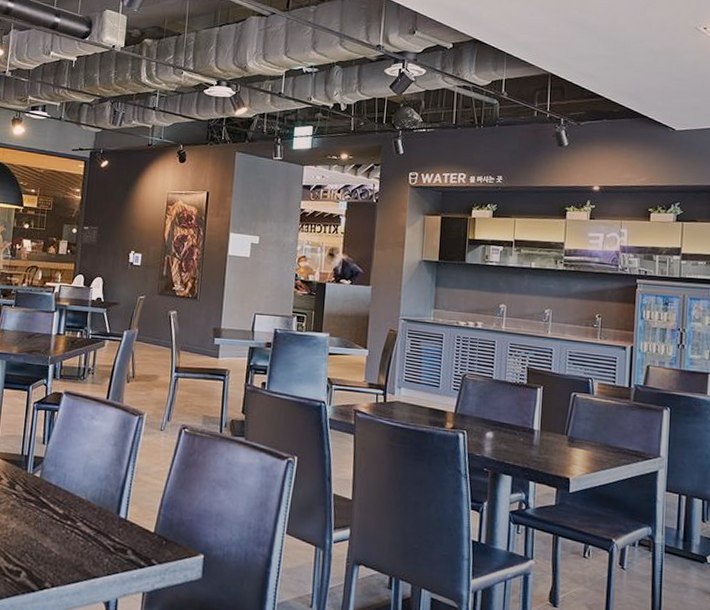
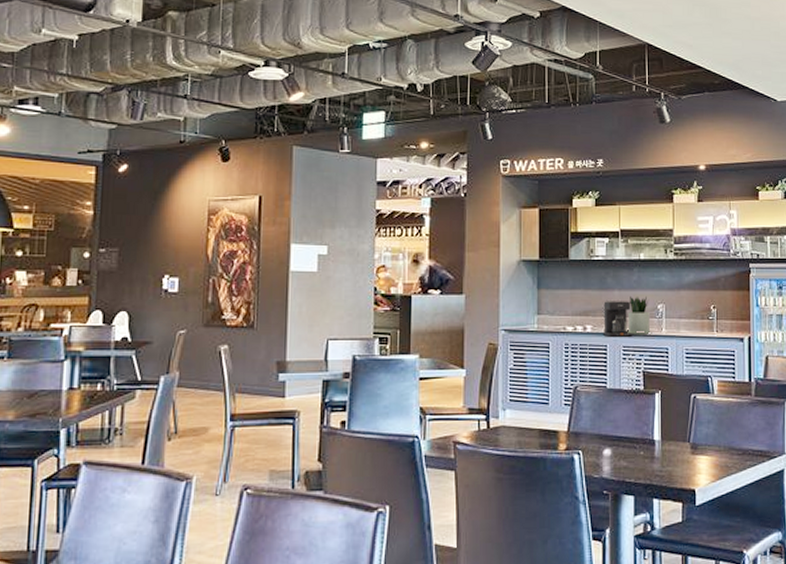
coffee maker: none [493,302,520,336] -> present [603,301,633,337]
planter: none [515,299,538,336] -> present [627,295,652,335]

